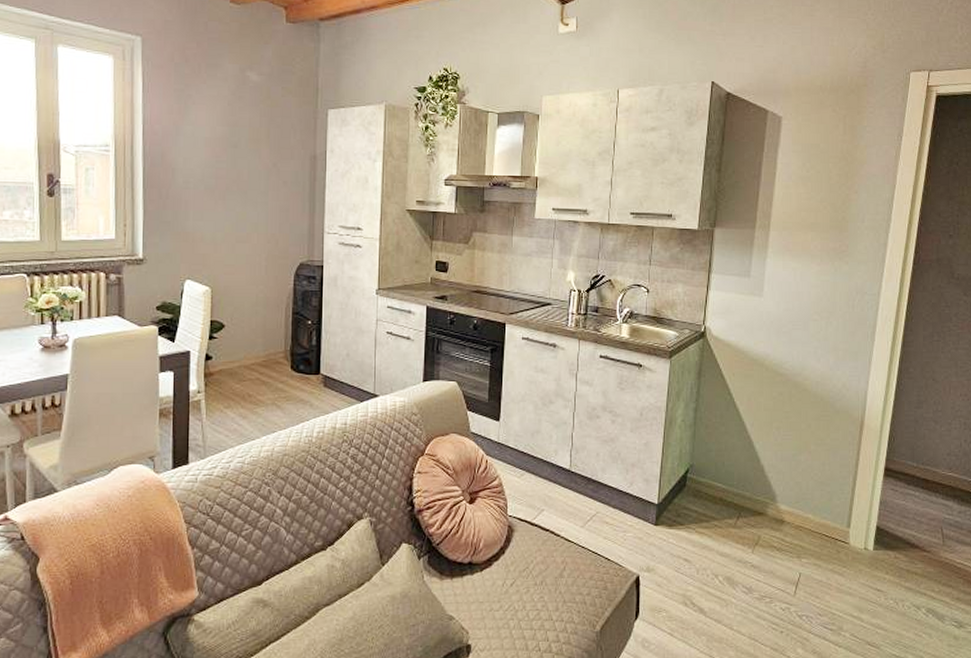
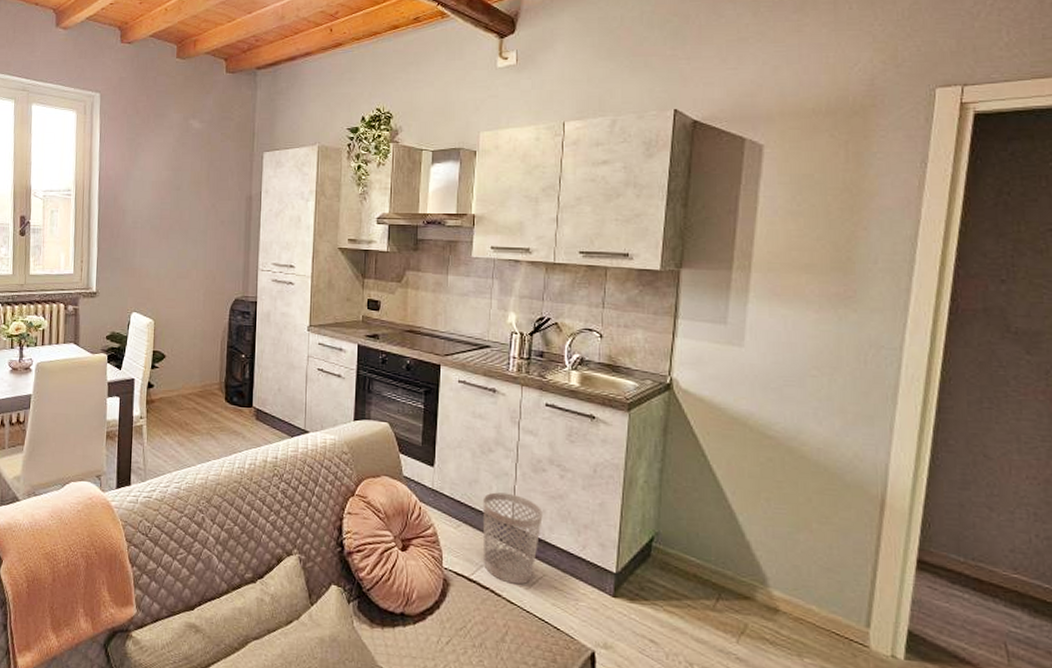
wastebasket: none [544,441,597,524] -> present [482,492,543,585]

